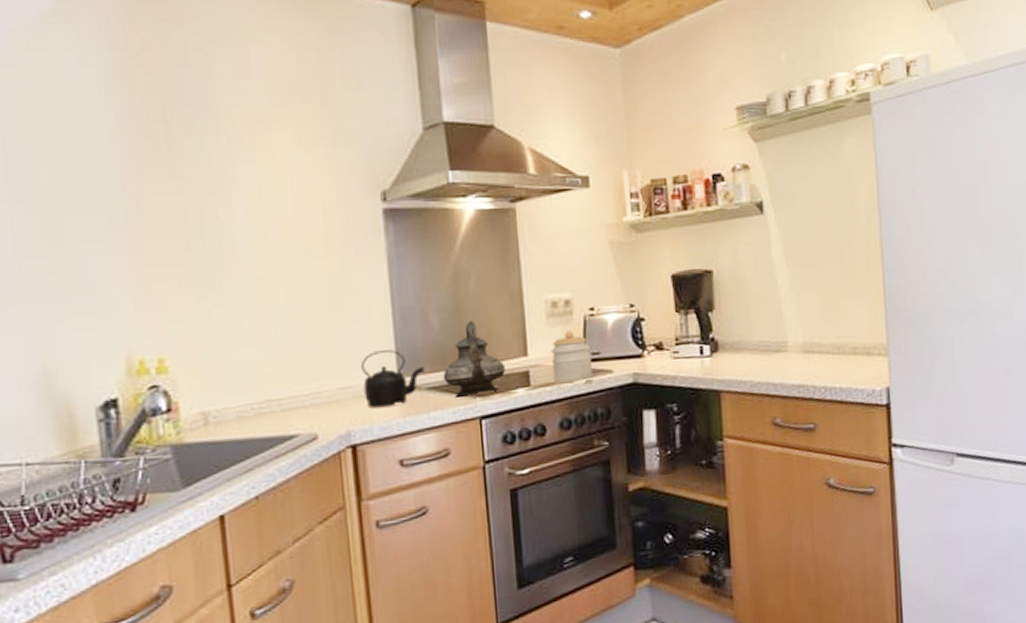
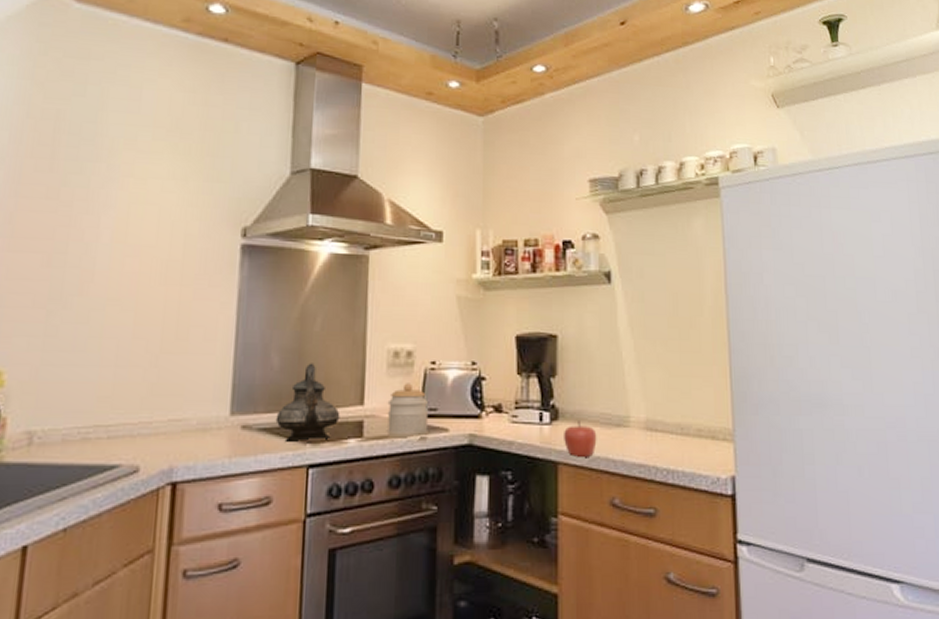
kettle: present [360,350,425,409] -> none [194,385,259,445]
fruit: none [724,350,757,385] -> present [564,421,597,458]

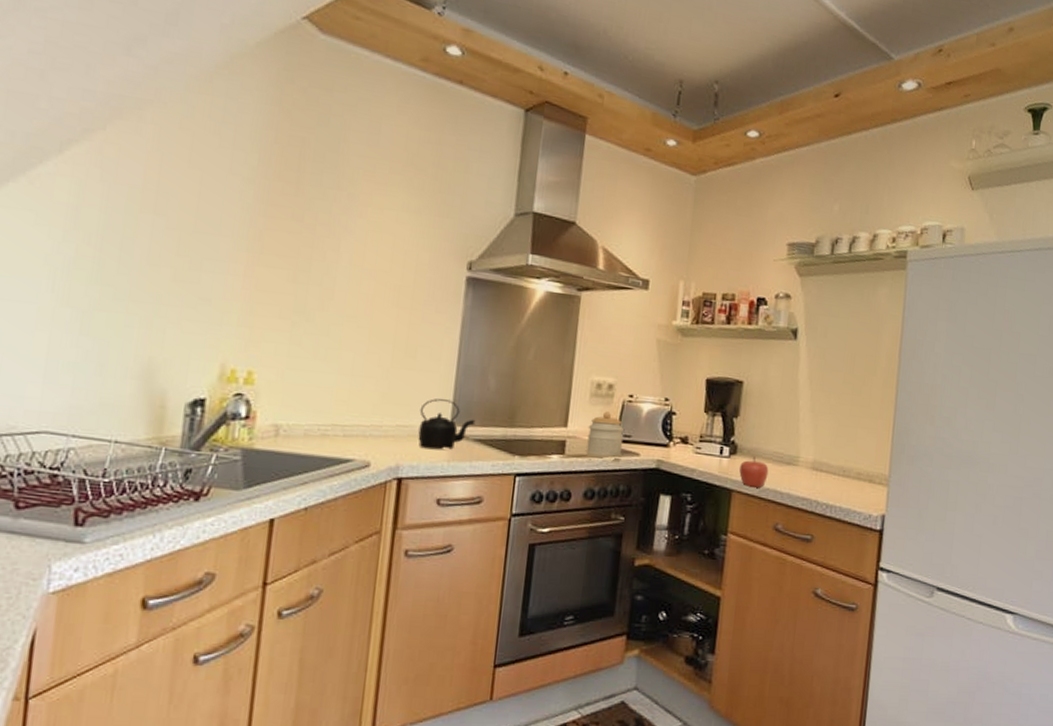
kettle: none [194,385,259,445] -> present [418,399,476,451]
teapot: present [275,363,340,443] -> none [489,387,546,457]

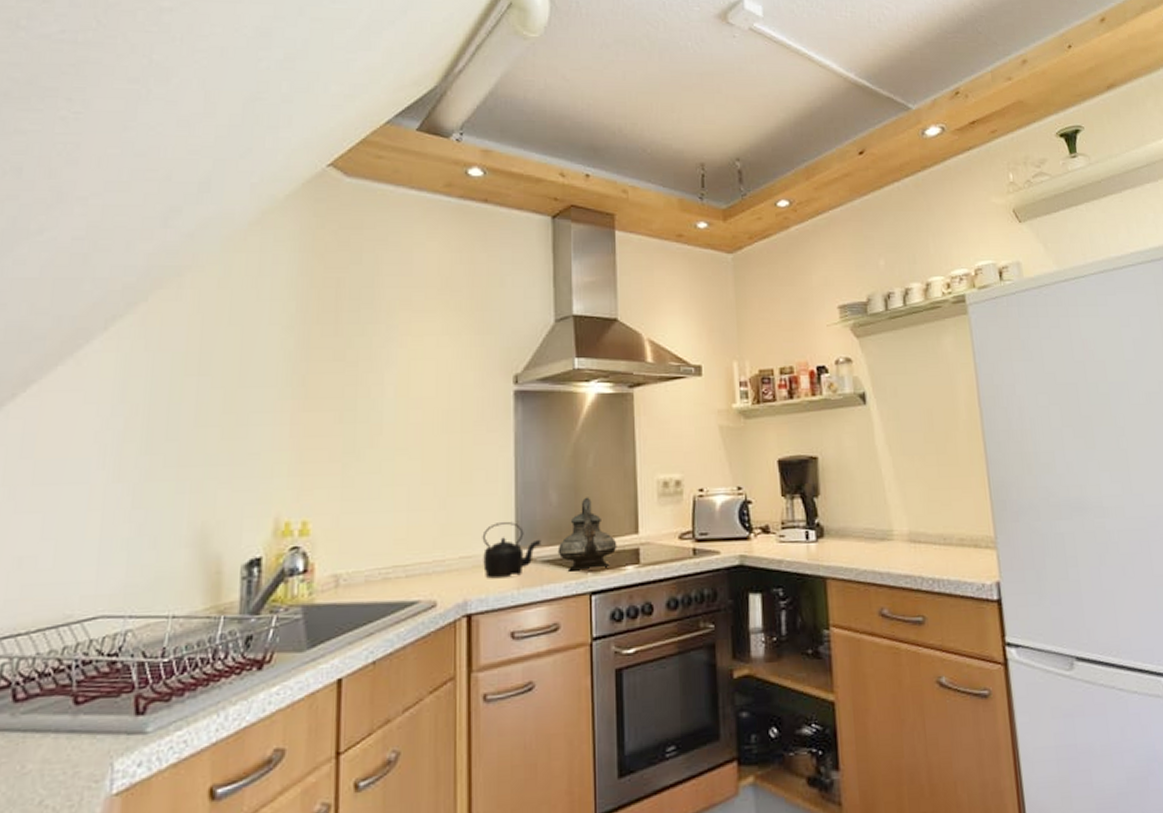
teapot: none [489,387,546,457] -> present [557,497,617,573]
jar: present [586,411,624,463] -> none [660,510,701,566]
fruit: present [739,457,769,489] -> none [830,537,863,573]

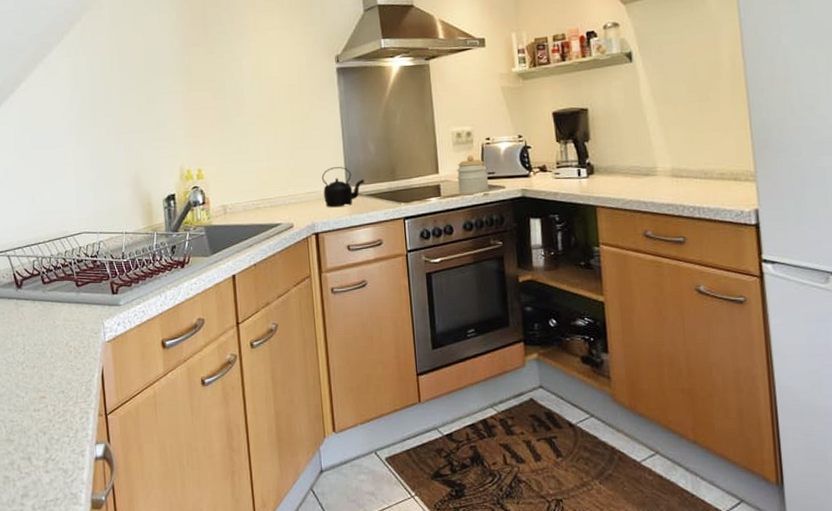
teapot: present [557,497,617,573] -> none [377,146,423,204]
jar: none [660,510,701,566] -> present [456,155,490,198]

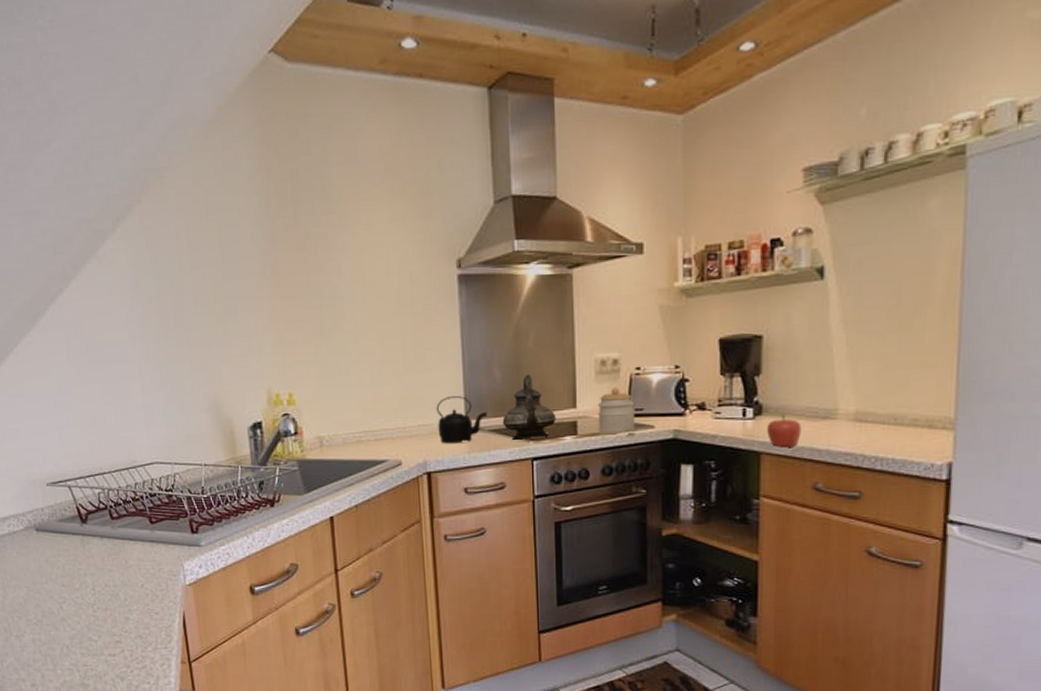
teapot: none [377,146,423,204] -> present [502,374,557,441]
fruit: none [599,173,629,202] -> present [767,415,802,449]

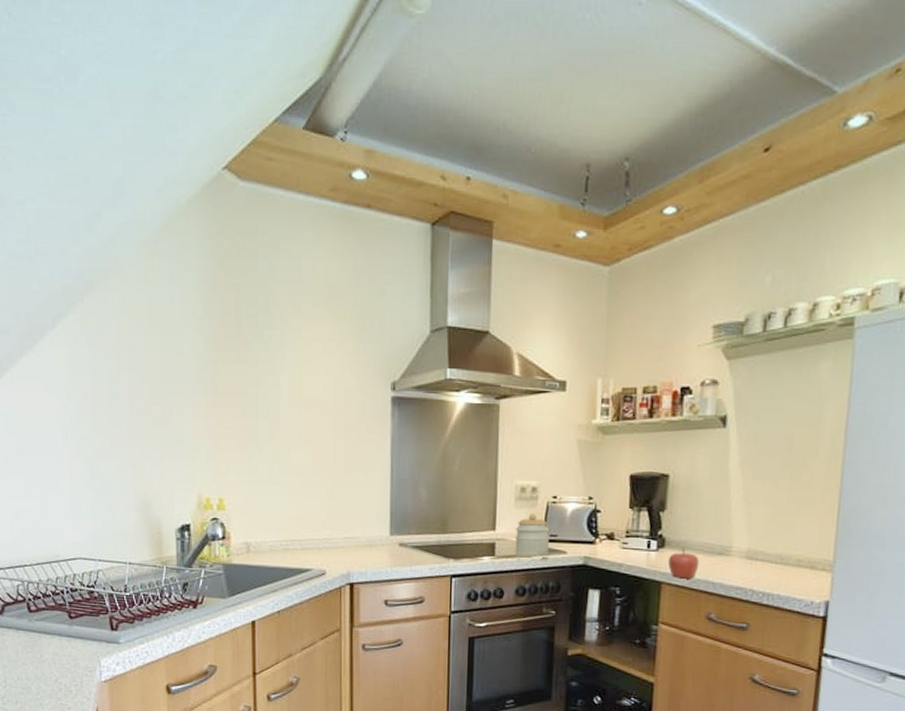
kettle: present [436,396,488,444] -> none [362,512,412,558]
teapot: present [502,374,557,441] -> none [425,495,476,559]

